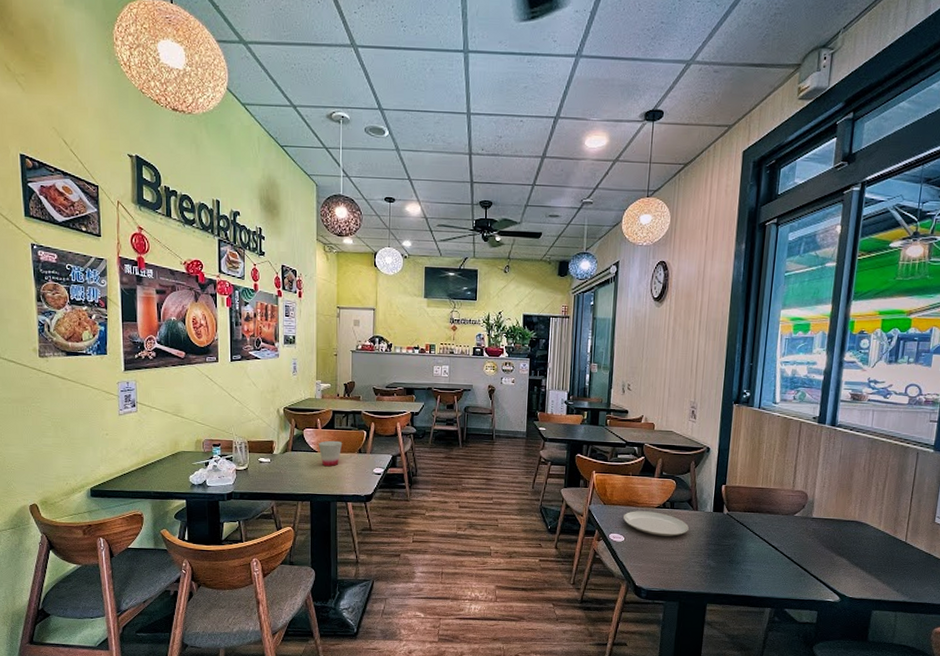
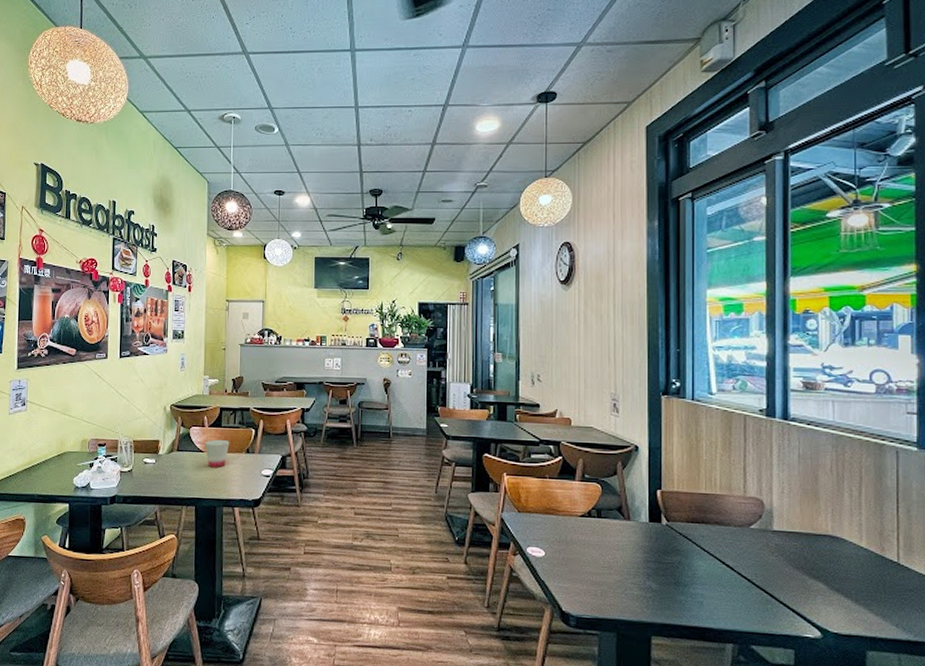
plate: present [623,511,689,537] -> none [542,520,621,552]

